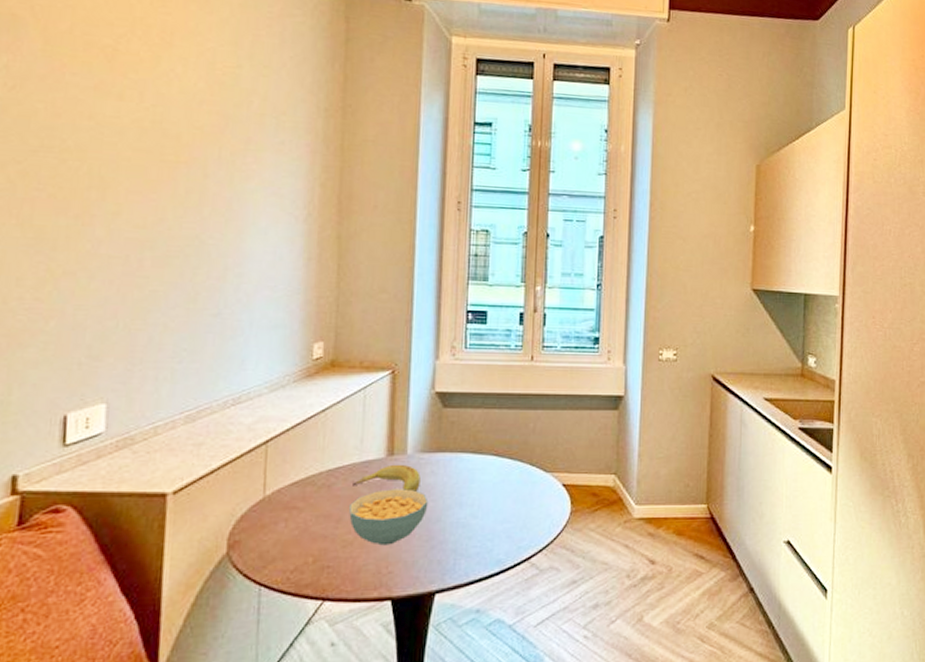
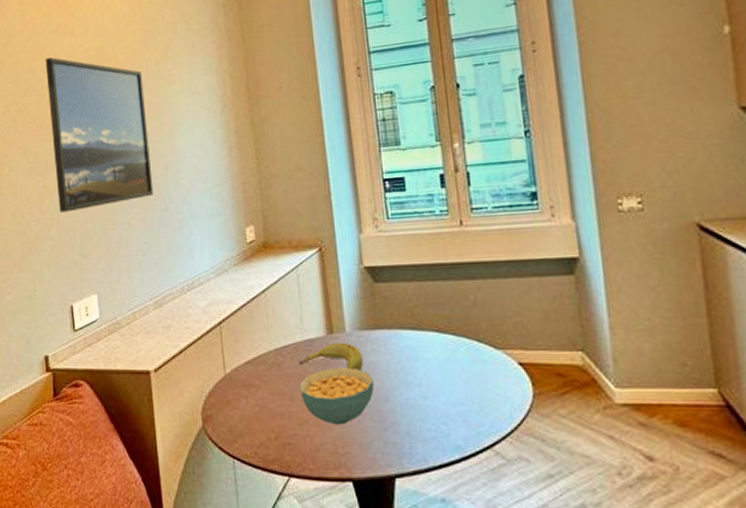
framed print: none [65,117,212,305] -> present [45,57,154,213]

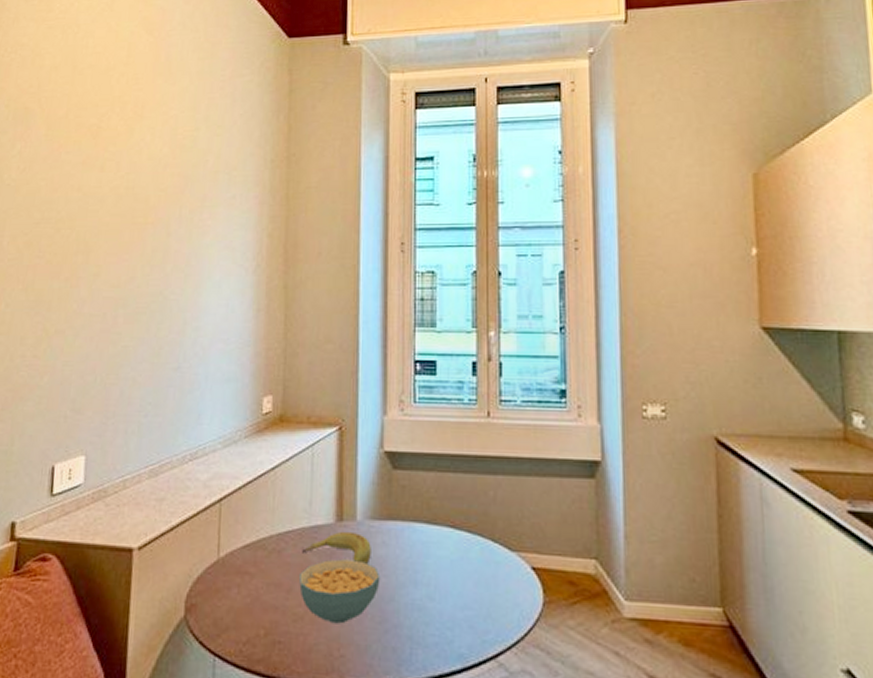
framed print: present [45,57,154,213] -> none [56,190,174,361]

